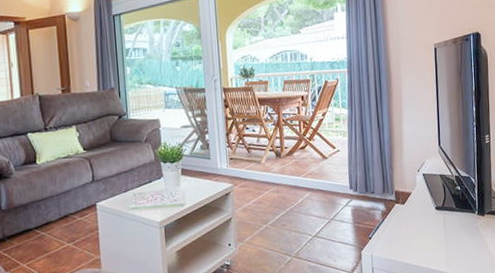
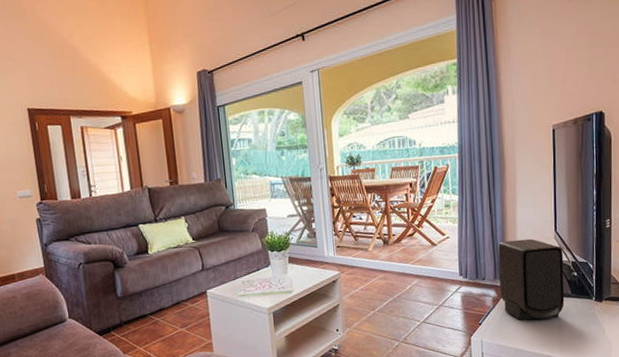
speaker: none [386,153,450,234] -> present [498,238,565,320]

